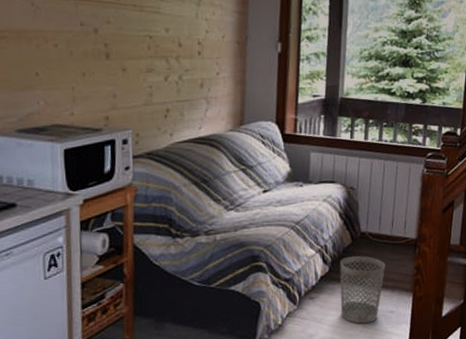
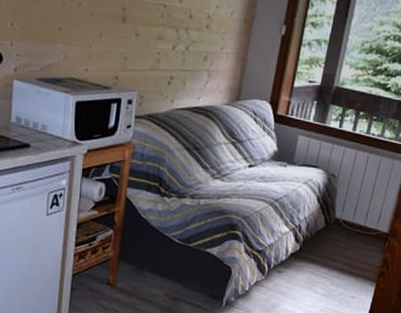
wastebasket: present [339,256,386,324] -> none [304,239,354,304]

